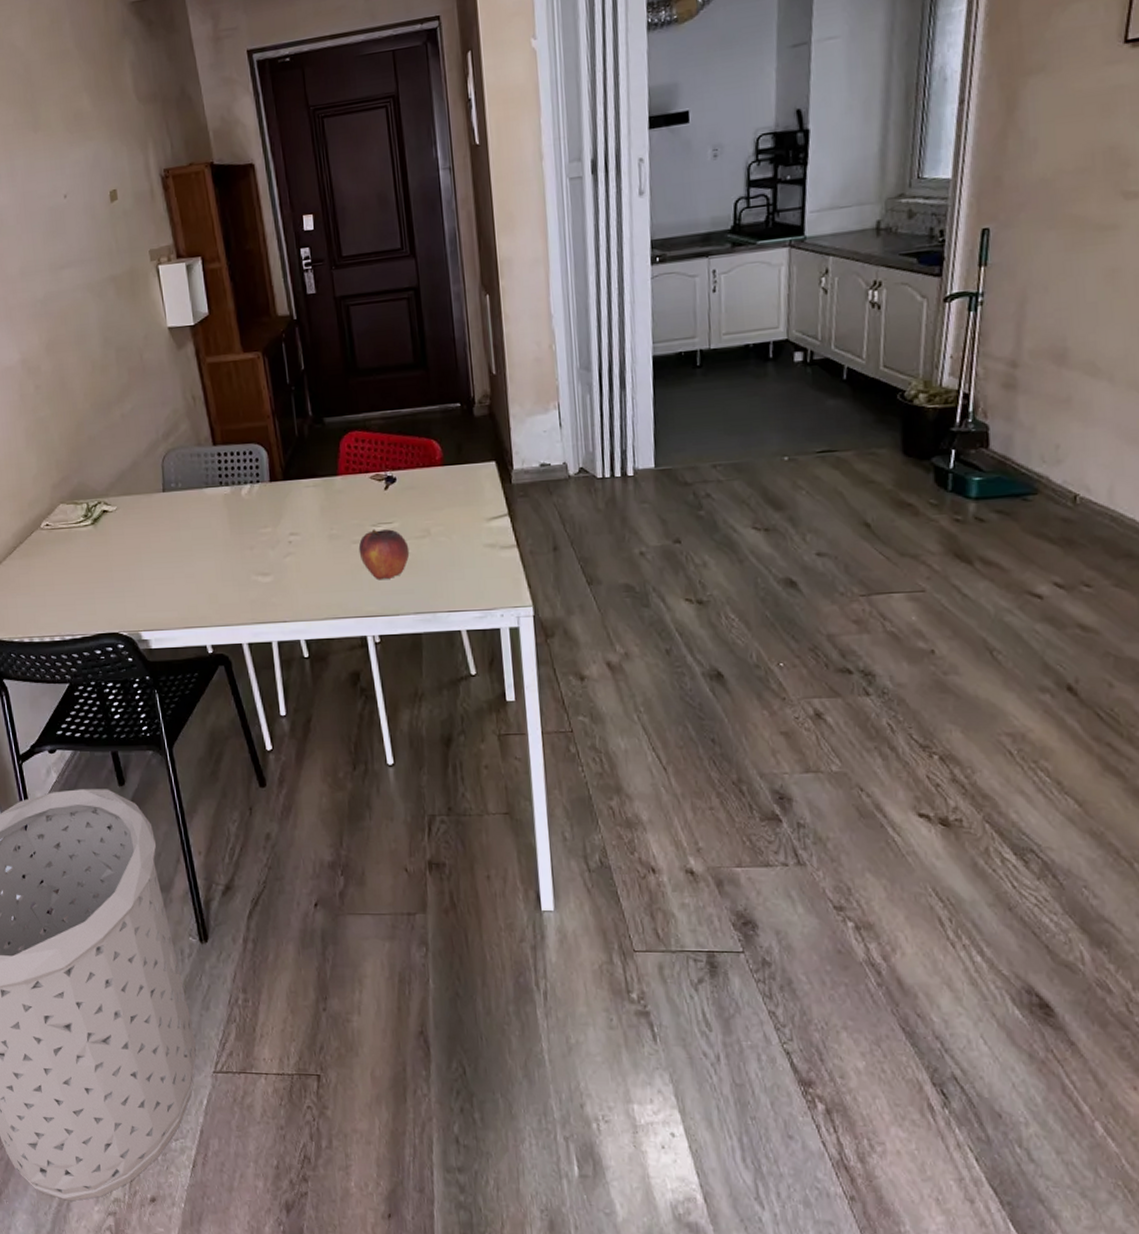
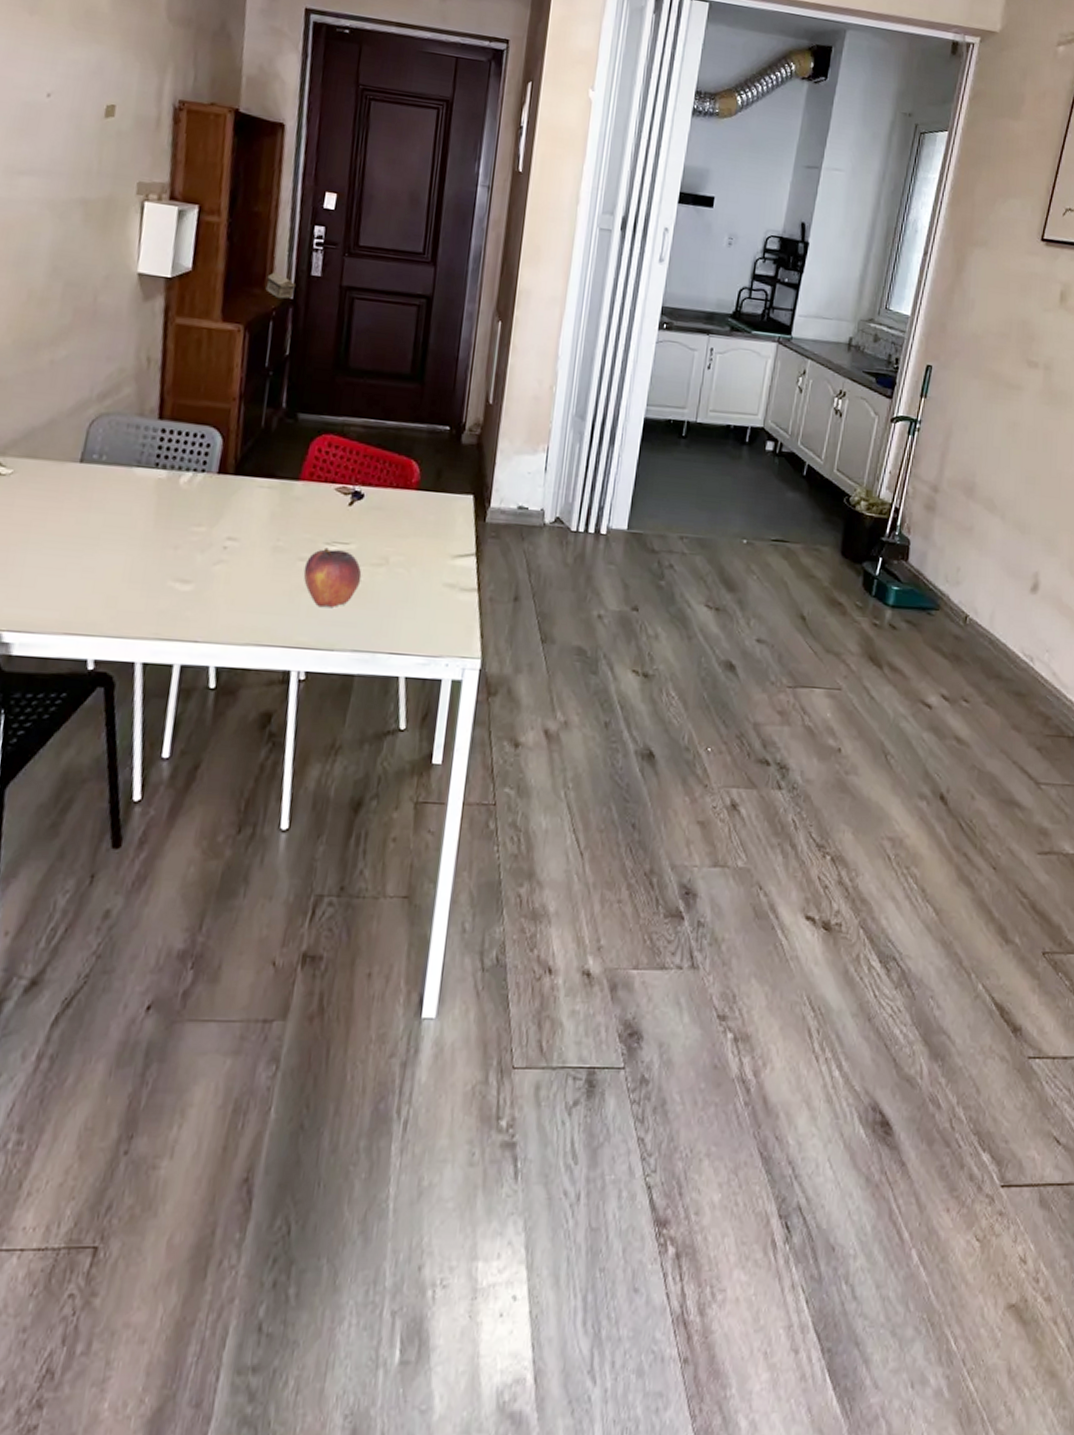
decorative box: none [271,299,297,322] -> present [265,272,295,299]

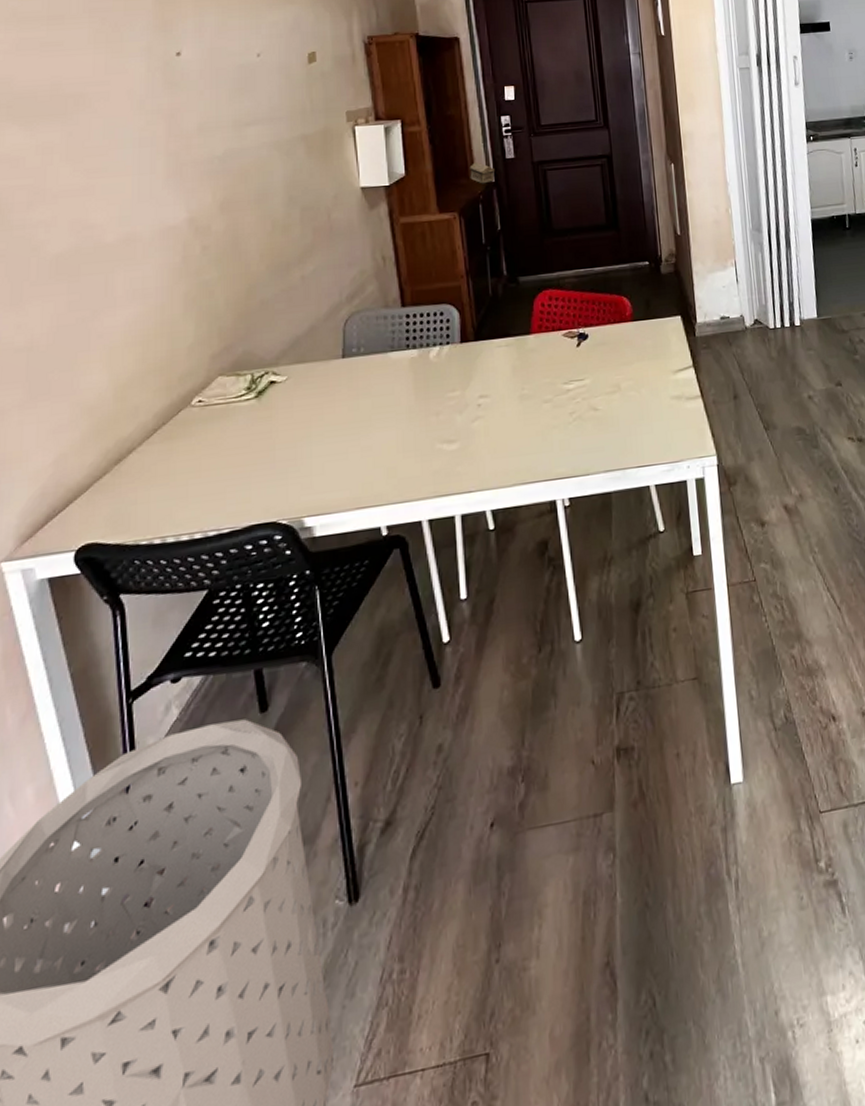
fruit: present [303,547,362,608] -> none [549,386,600,440]

